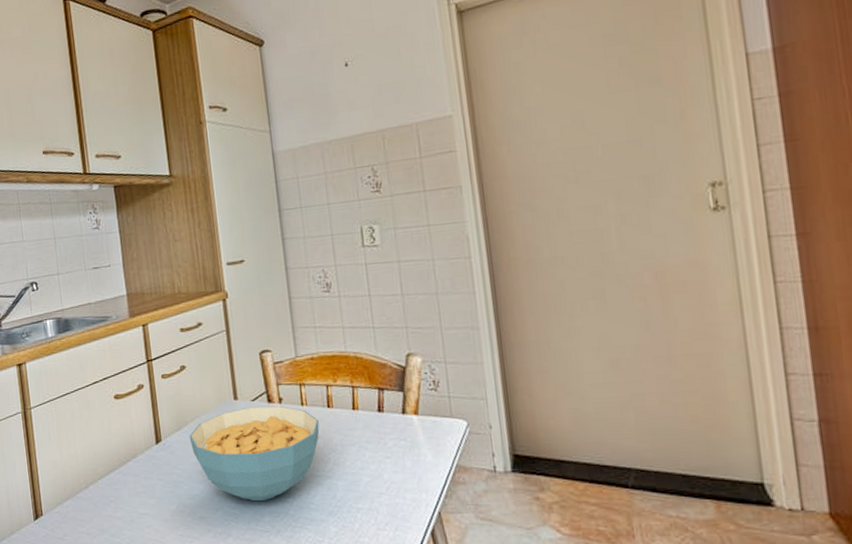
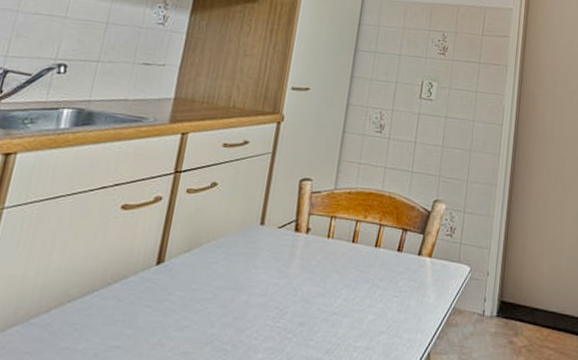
cereal bowl: present [189,406,320,502] -> none [197,234,340,337]

